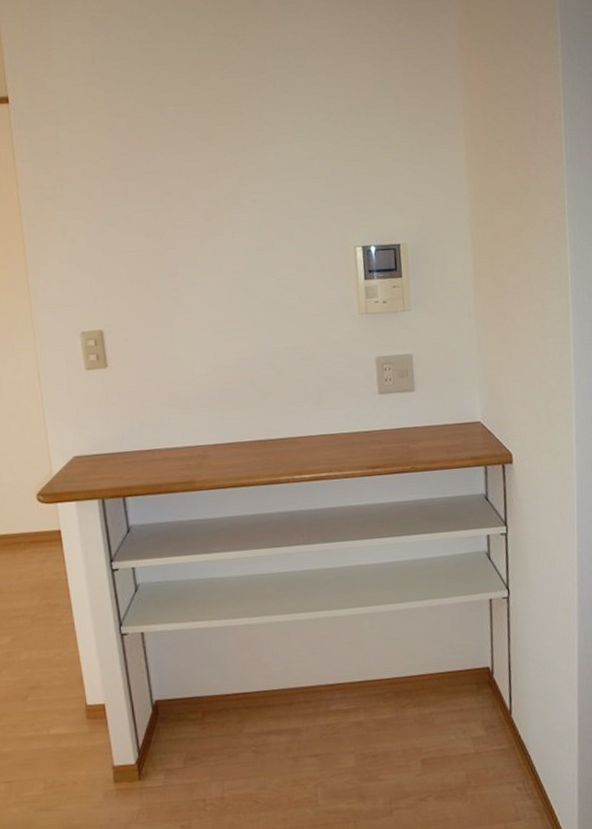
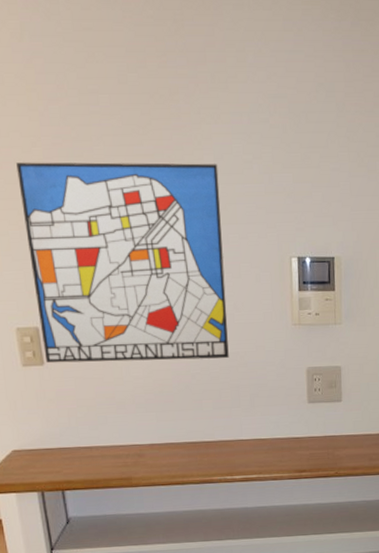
wall art: none [85,162,295,366] -> present [16,162,229,364]

